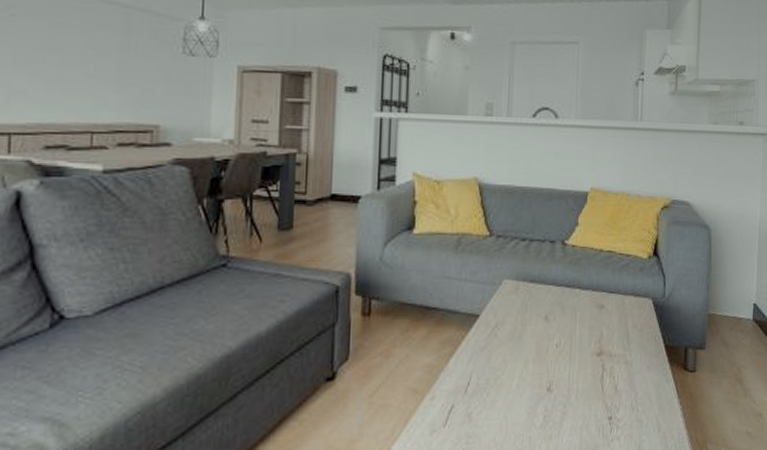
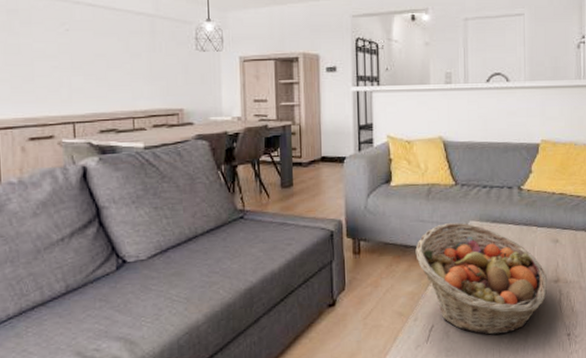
fruit basket: none [437,281,590,419] -> present [415,222,548,335]

